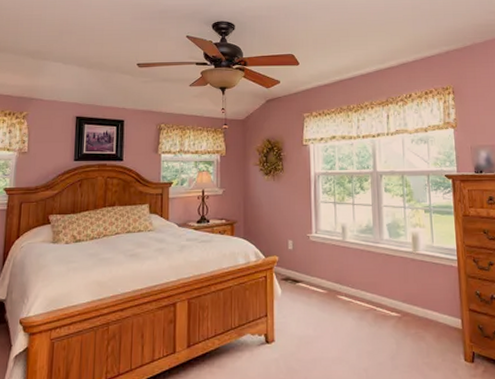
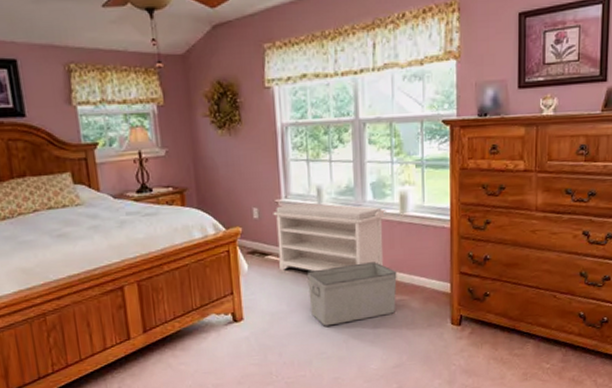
bench: none [305,238,401,301] -> present [273,202,387,272]
storage bin: none [332,294,412,354] -> present [307,262,397,327]

